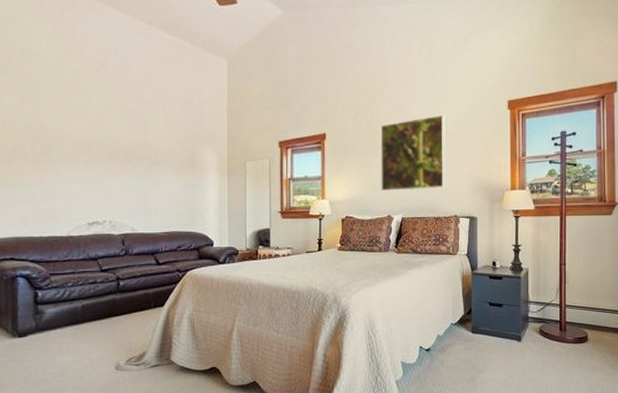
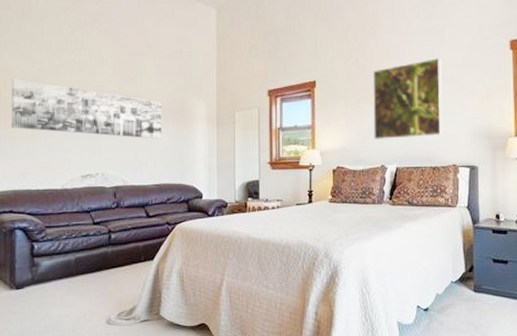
wall art: none [11,122,172,187] -> present [11,78,162,139]

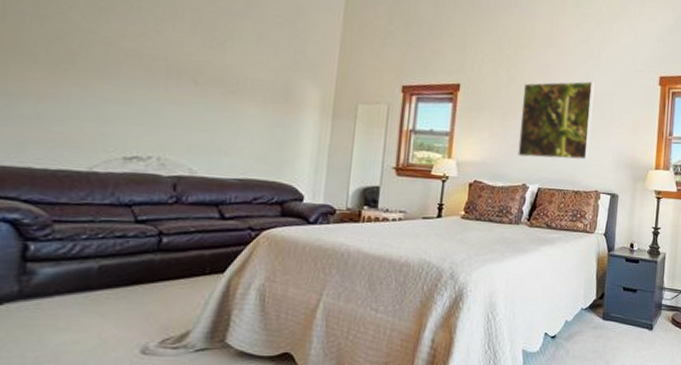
wall art: present [11,78,162,139] -> none [8,10,259,124]

